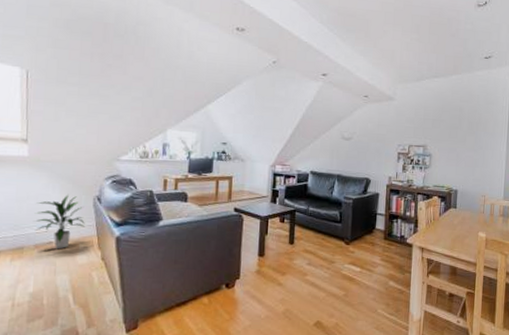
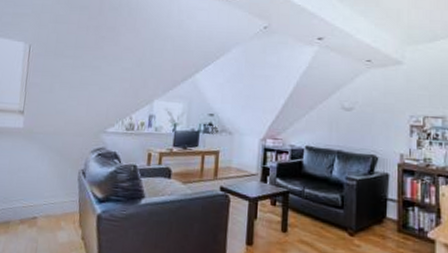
indoor plant: present [35,195,85,250] -> none [23,167,69,226]

